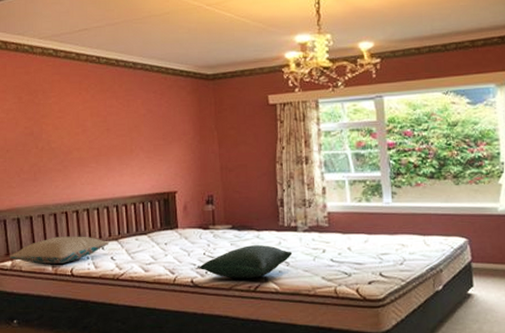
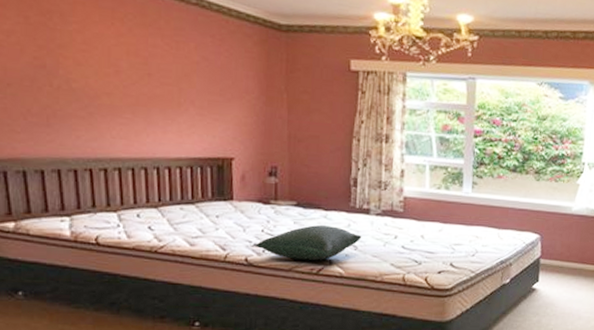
pillow: present [9,236,109,265] -> none [11,197,147,231]

